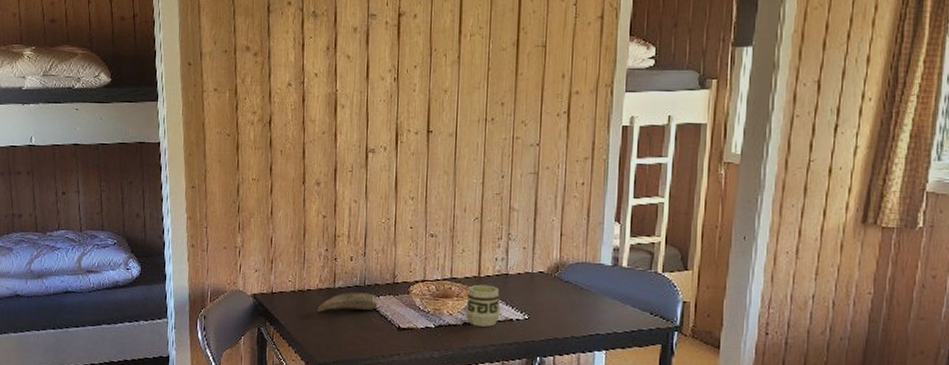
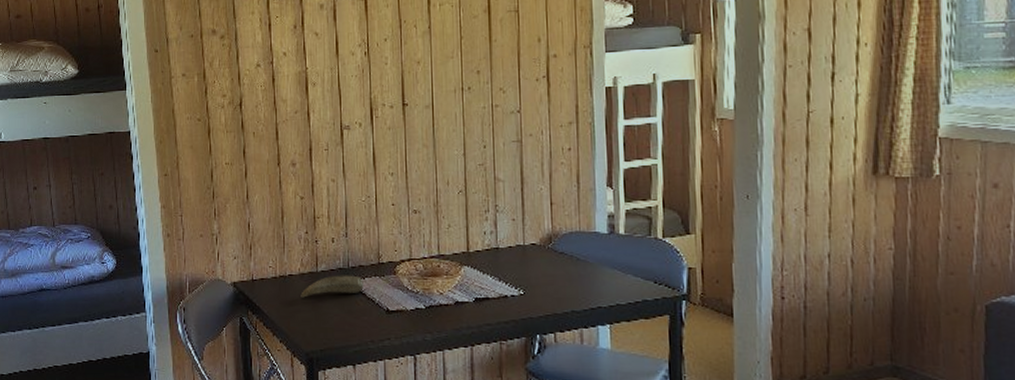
cup: present [465,284,501,327] -> none [456,260,494,305]

